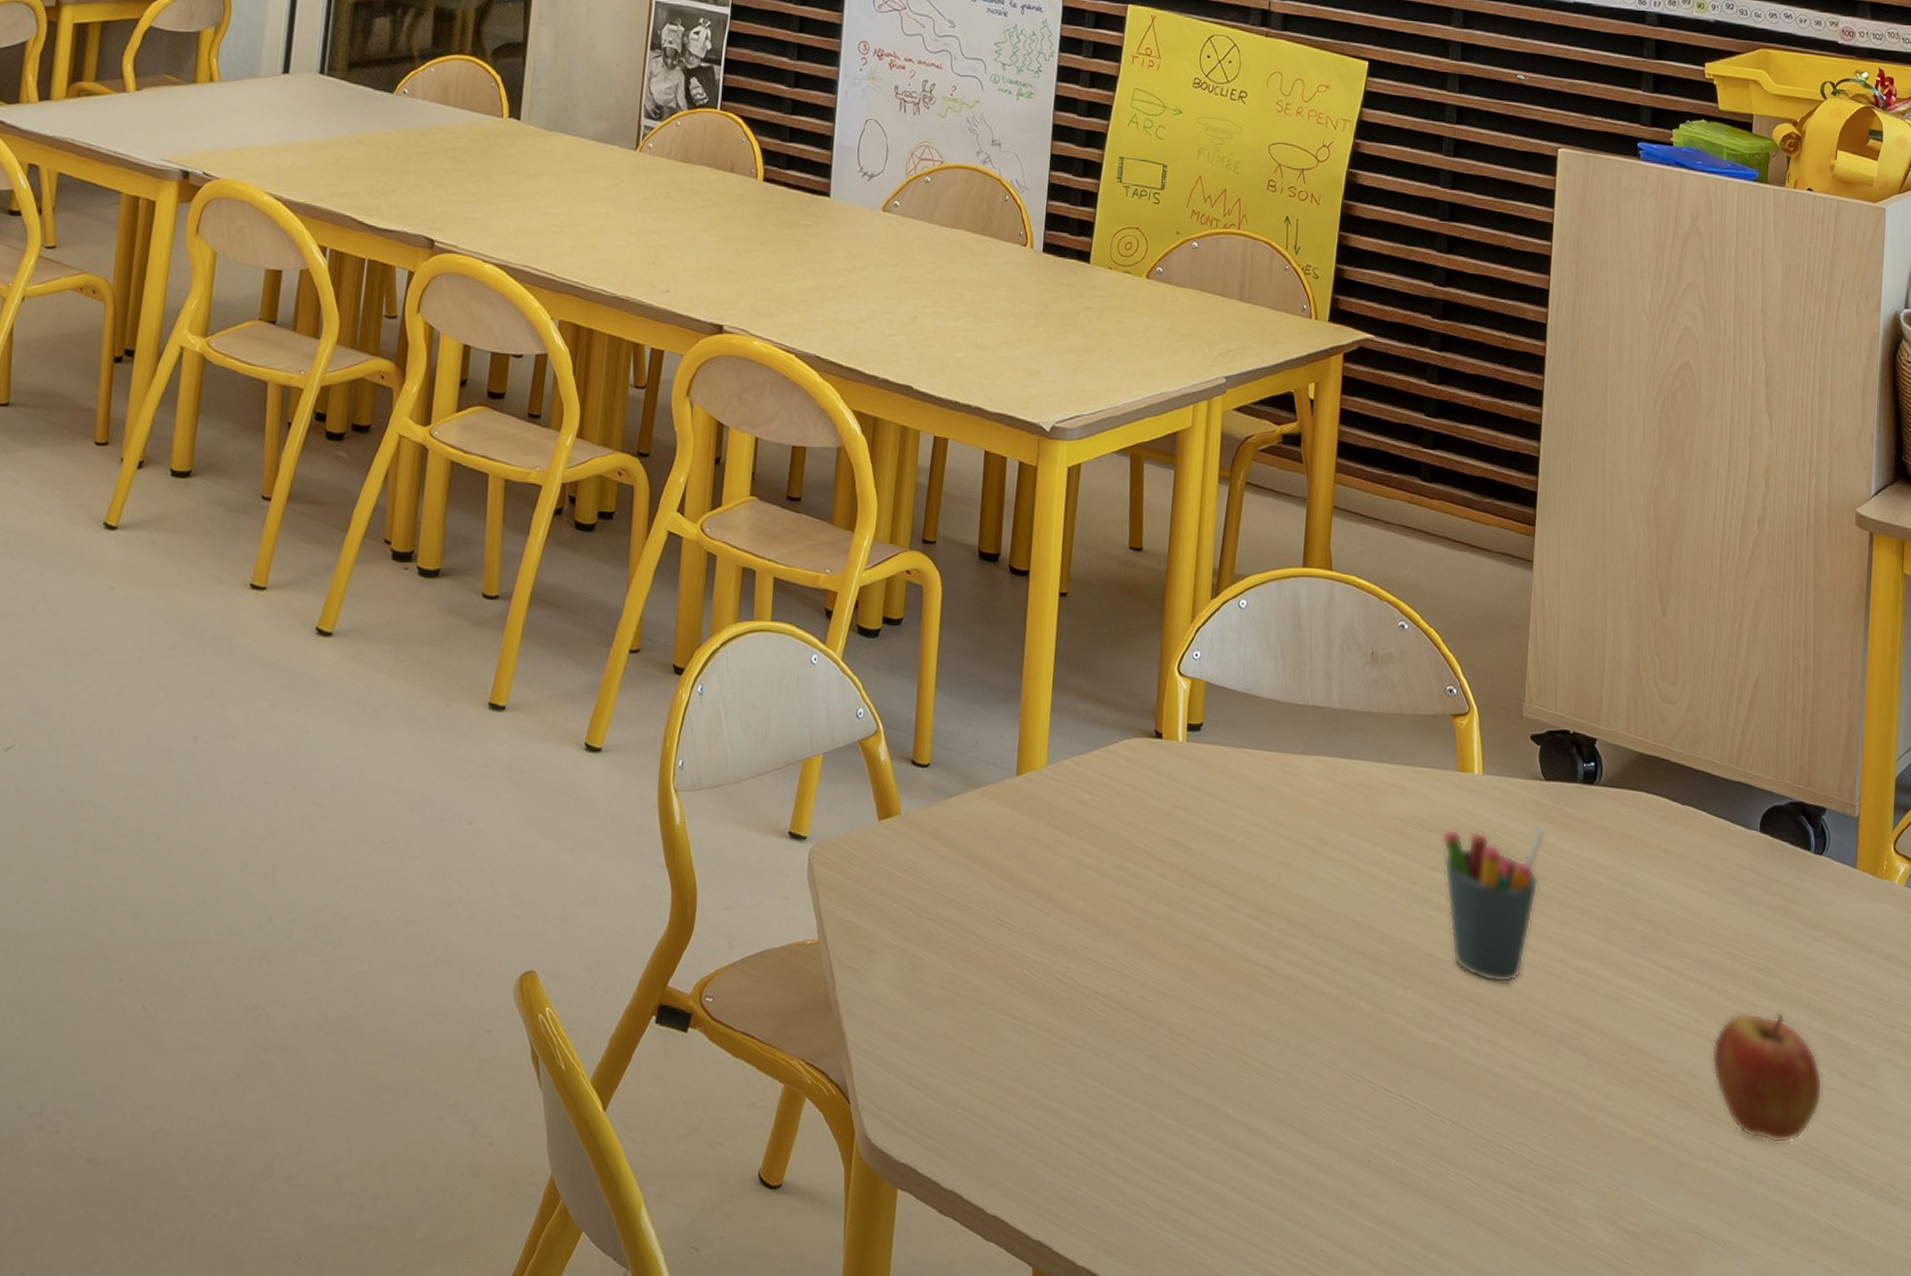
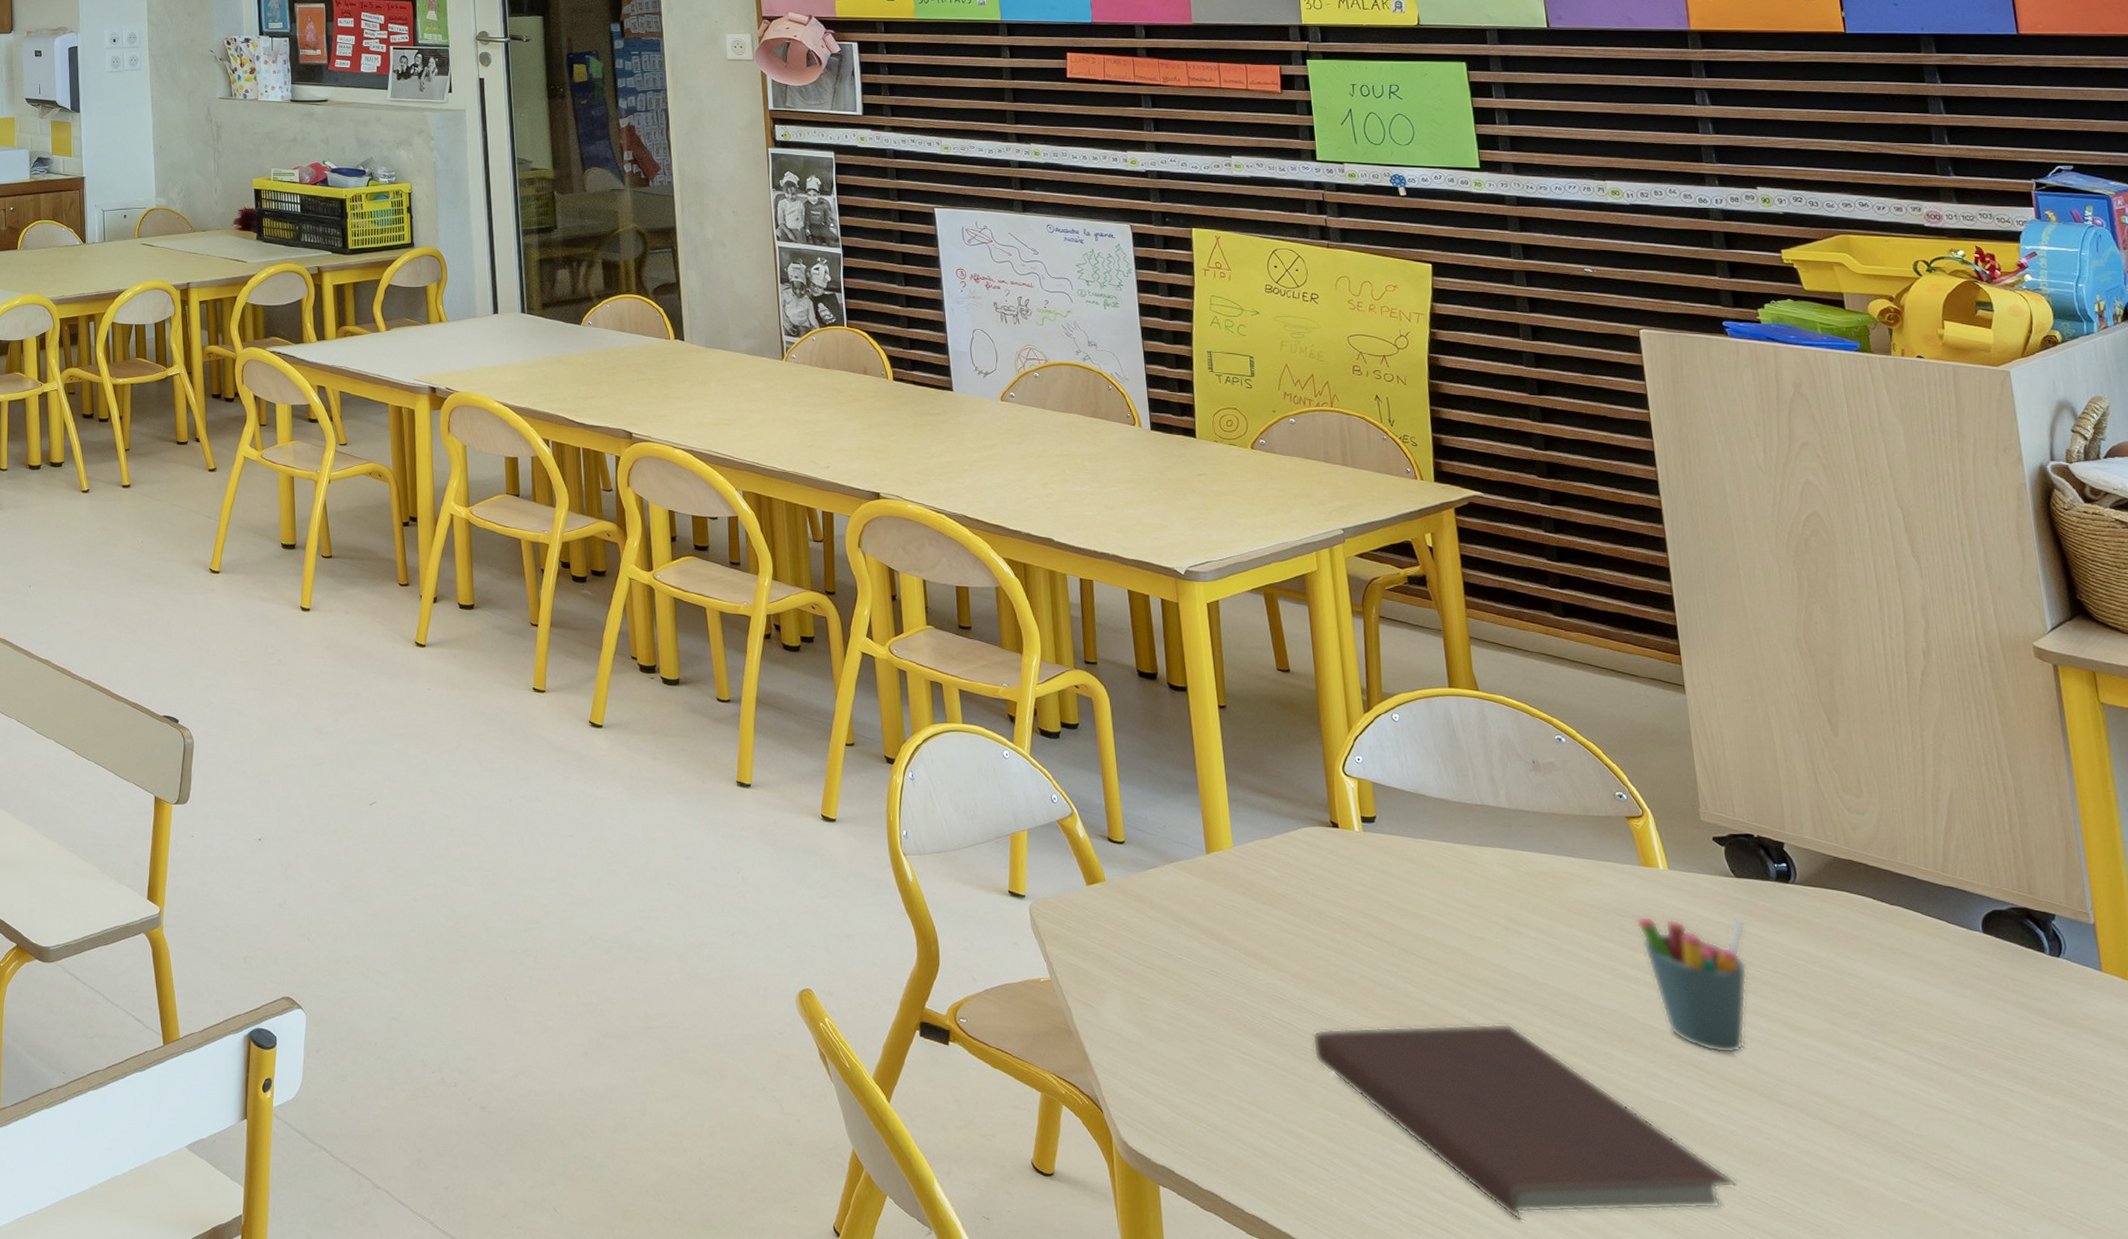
notebook: none [1090,963,1488,1195] -> present [1312,1023,1737,1220]
apple: present [1711,1012,1823,1144] -> none [1969,1096,2106,1220]

